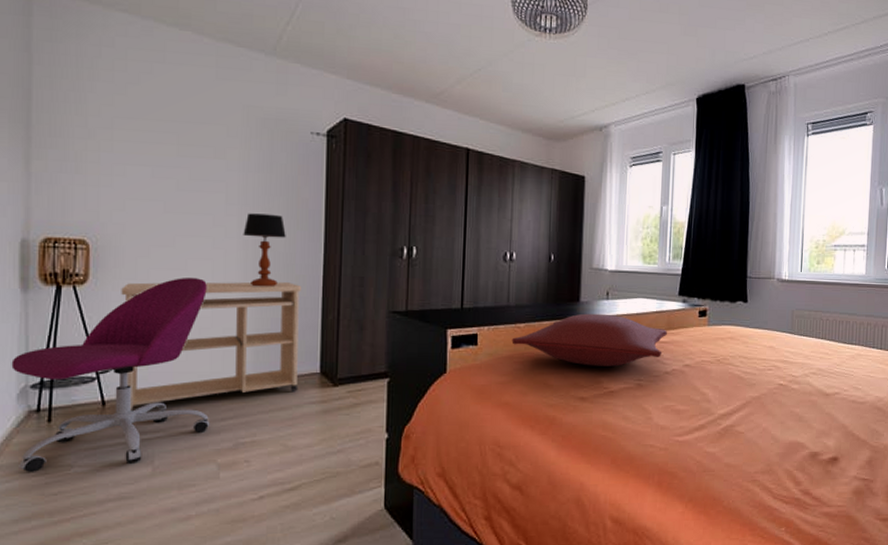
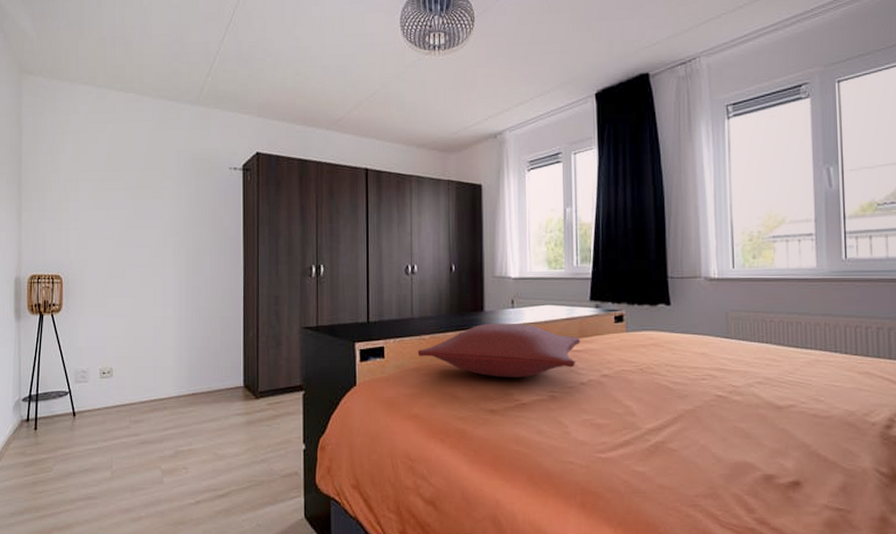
office chair: present [11,278,210,472] -> none [9,303,155,473]
desk: present [121,282,302,412] -> none [86,304,226,422]
table lamp: present [243,213,286,287] -> none [177,243,212,309]

